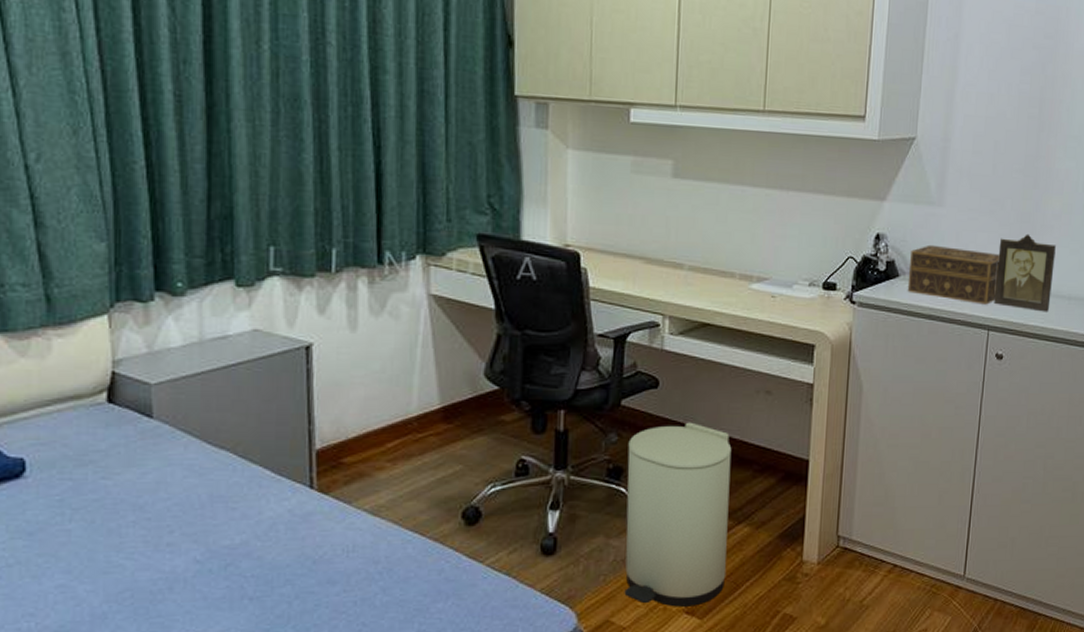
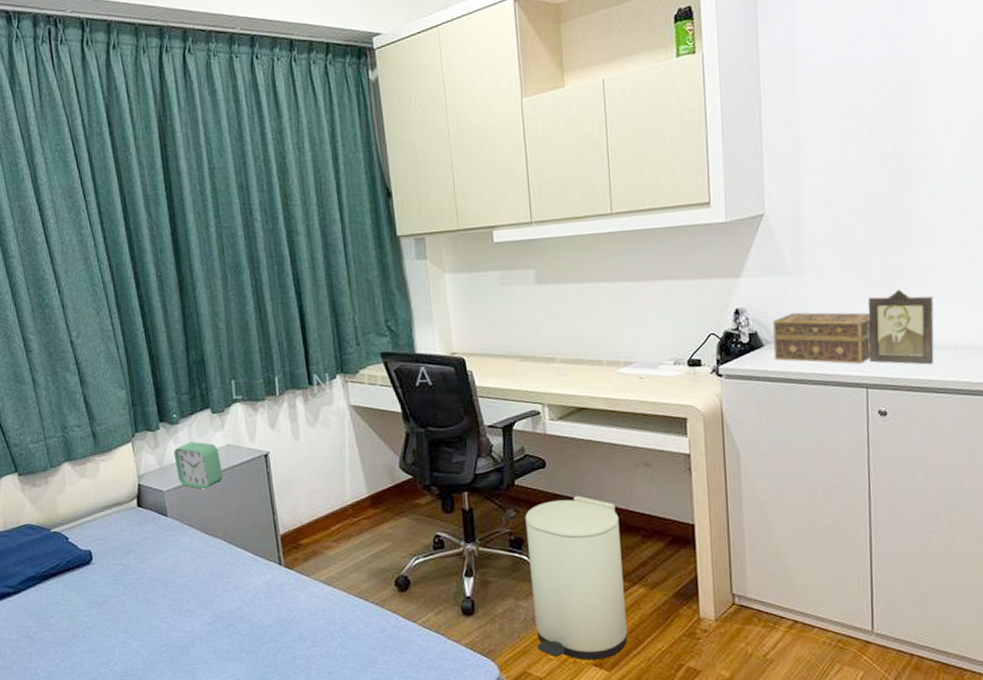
alarm clock: none [172,321,243,384] -> present [174,442,223,489]

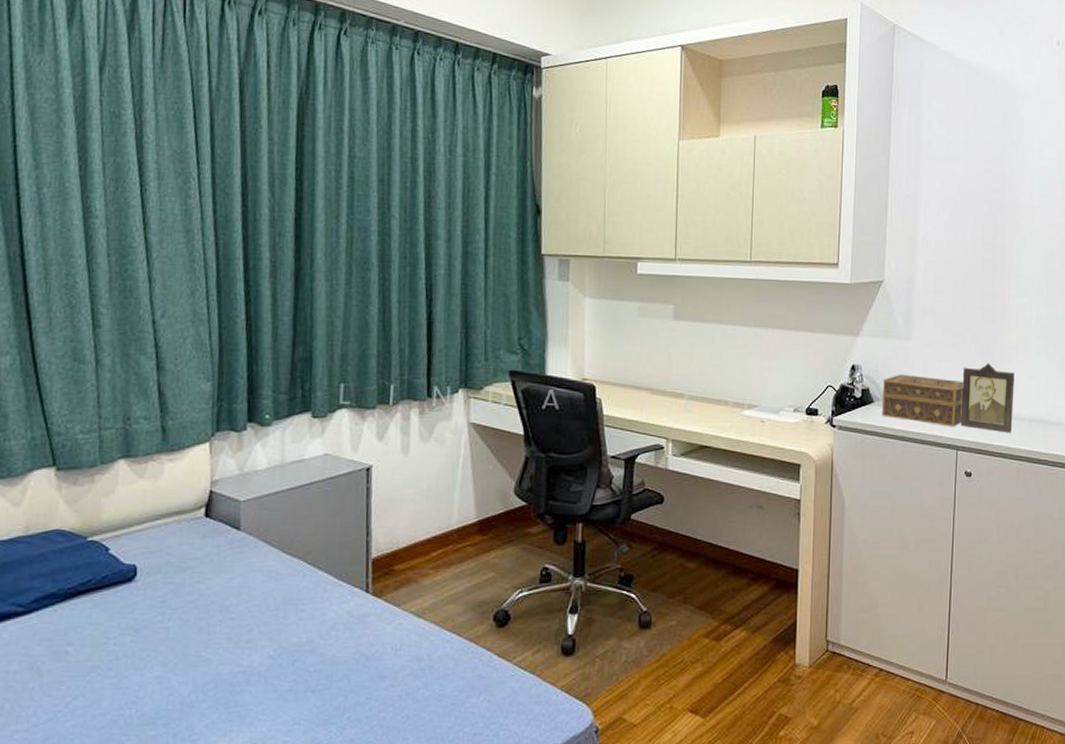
alarm clock: present [174,442,223,489] -> none [259,448,315,501]
pedal bin: present [525,496,628,660] -> none [635,534,729,706]

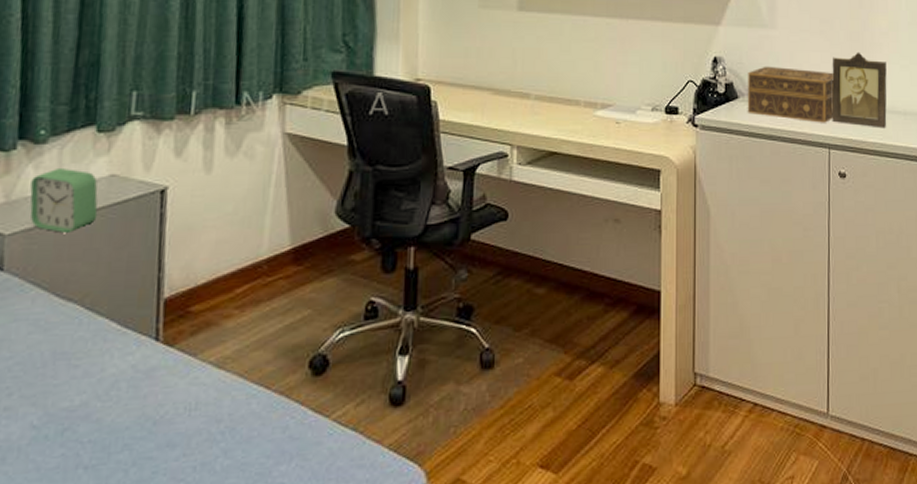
alarm clock: none [259,448,315,501] -> present [29,169,98,233]

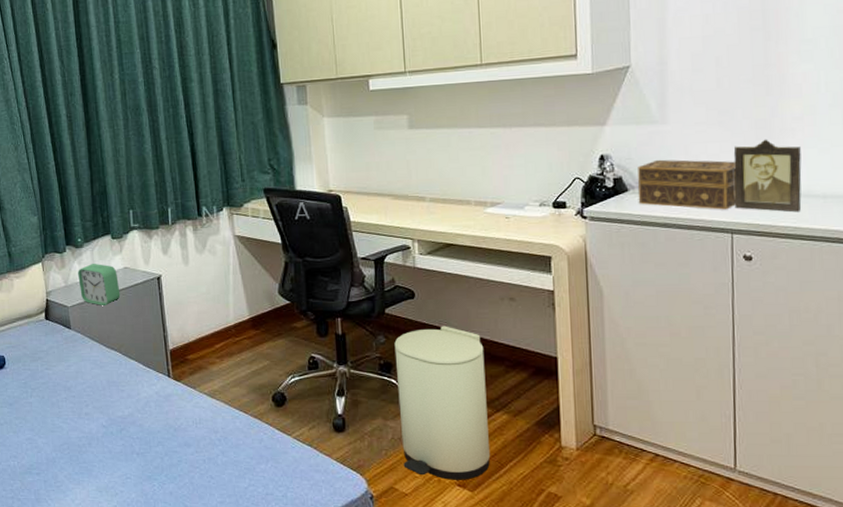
pedal bin: none [475,255,583,461] -> present [394,326,491,480]

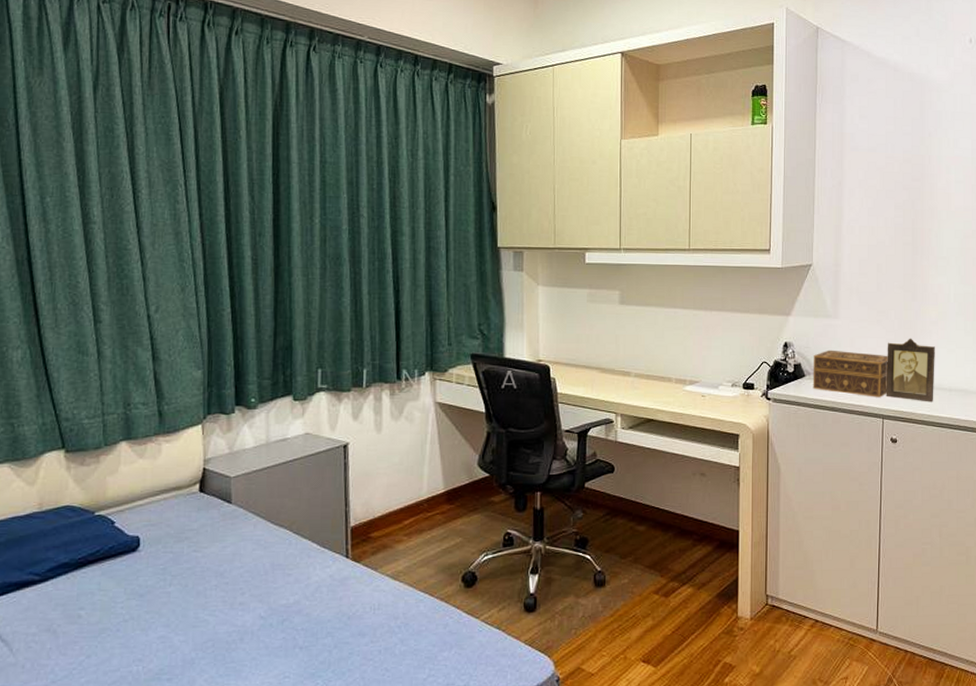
alarm clock: present [78,264,121,305] -> none [247,428,298,476]
pedal bin: present [394,326,491,480] -> none [591,500,675,656]

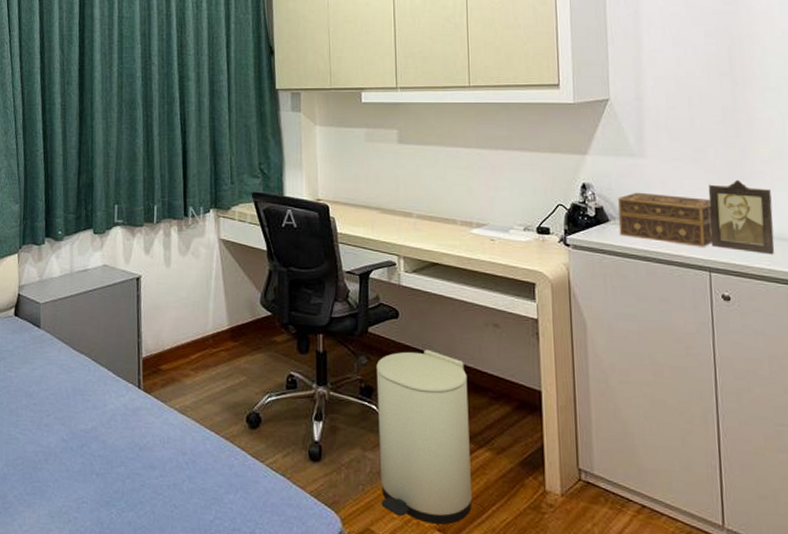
pedal bin: none [591,500,675,656] -> present [376,349,473,525]

